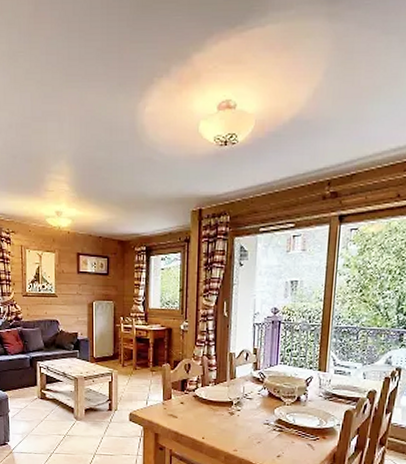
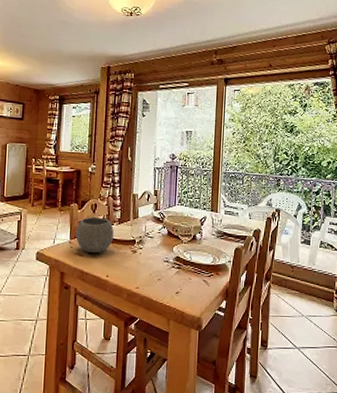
bowl: none [169,378,209,415] -> present [76,217,114,254]

